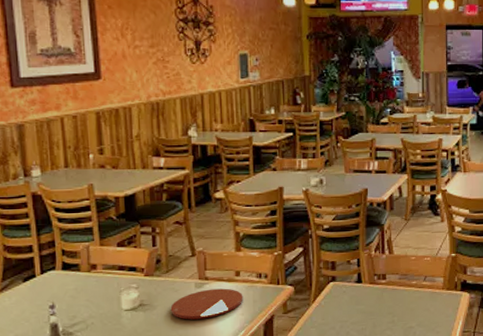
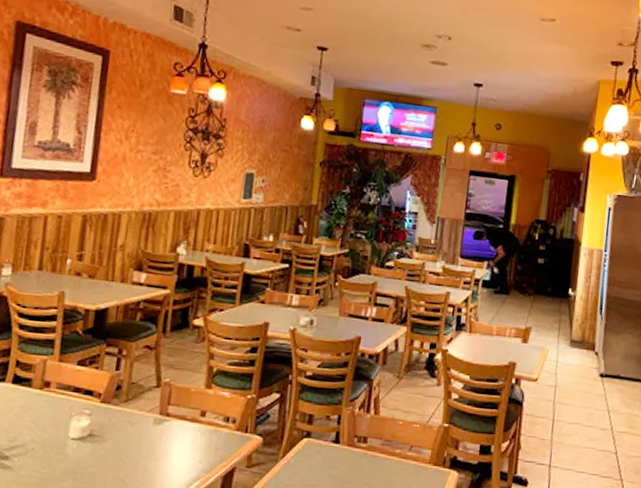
plate: present [170,288,243,320] -> none [121,427,205,461]

